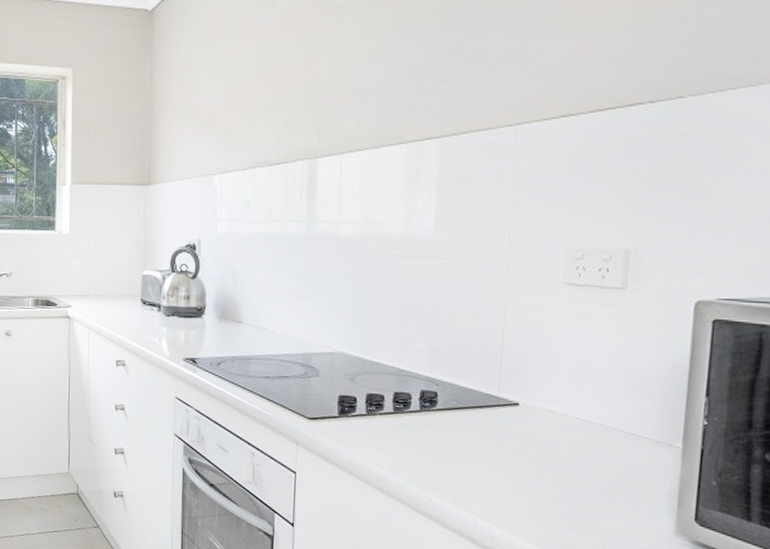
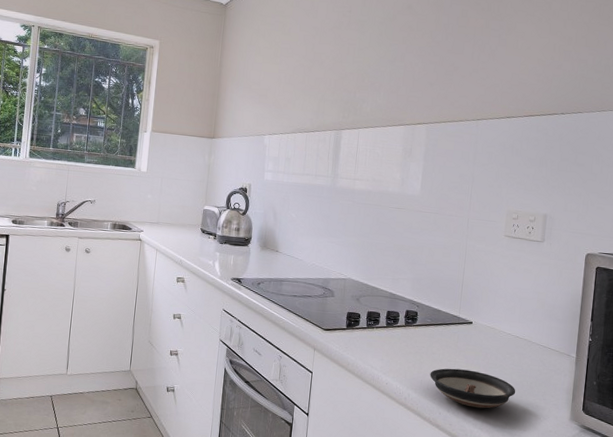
saucer: none [459,465,589,518] -> present [430,368,516,409]

